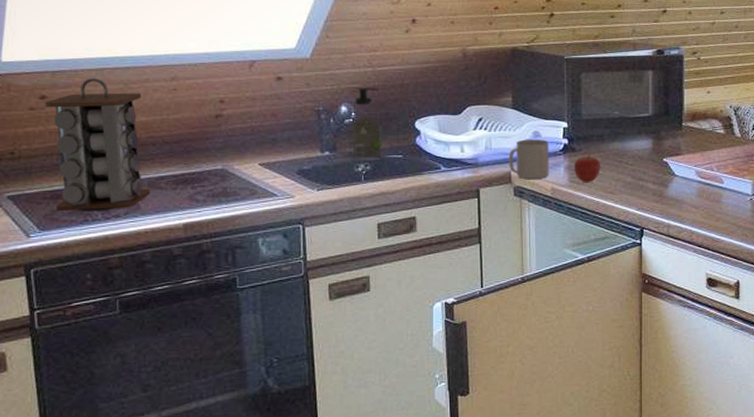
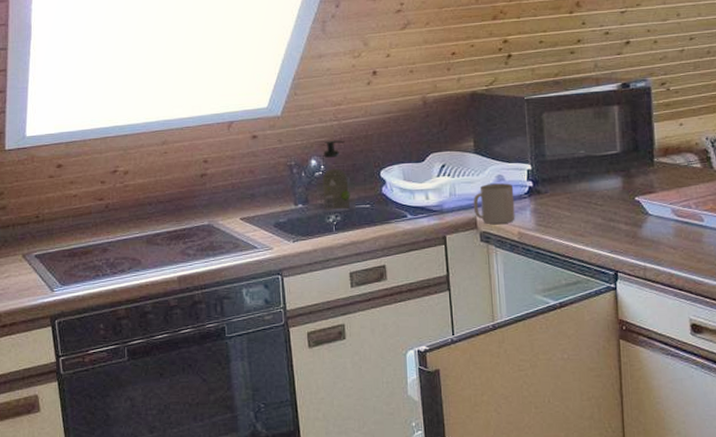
spice rack: present [45,78,151,211] -> none [61,146,149,267]
fruit: present [573,155,601,183] -> none [539,197,569,226]

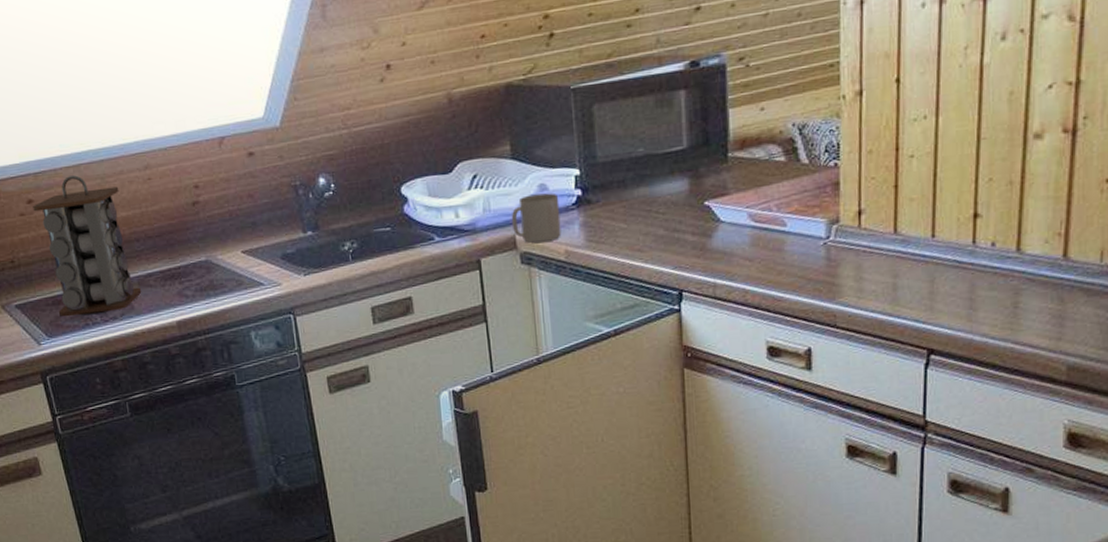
spice rack: none [61,146,149,267] -> present [32,175,142,316]
soap dispenser: present [317,140,350,210] -> none [328,152,367,237]

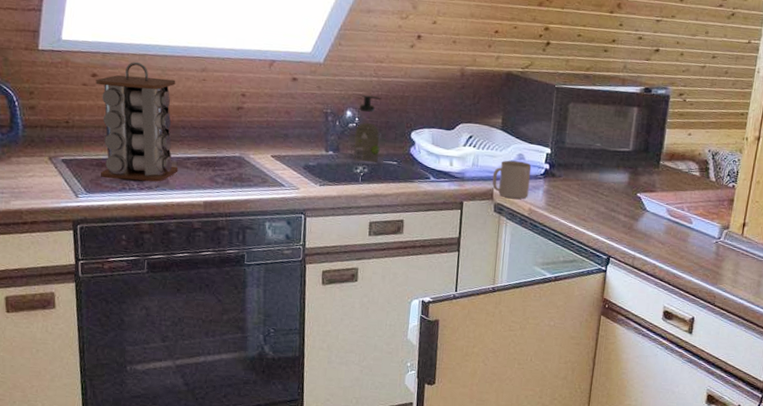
soap dispenser: none [328,152,367,237] -> present [350,95,382,163]

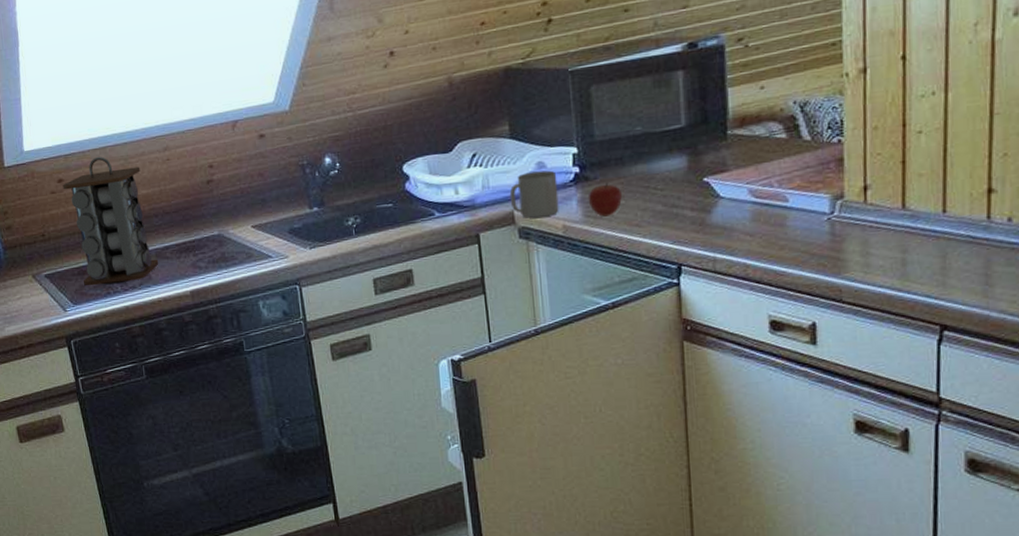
soap dispenser: present [350,95,382,163] -> none [333,133,370,213]
fruit: none [551,182,578,208] -> present [587,182,623,217]

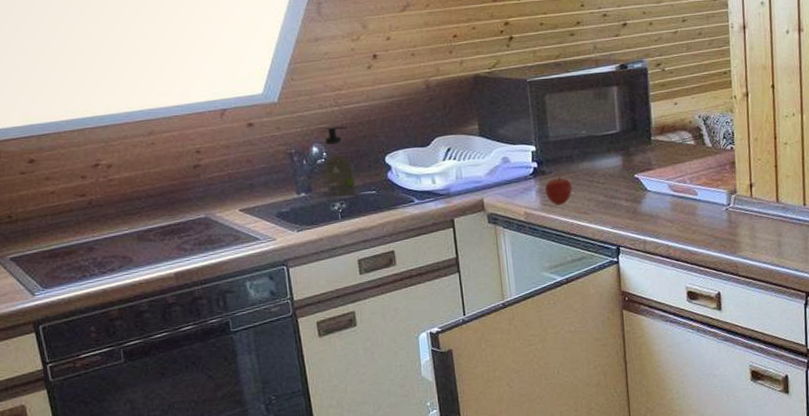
spice rack: present [62,157,159,285] -> none [34,138,141,268]
soap dispenser: none [333,133,370,213] -> present [320,126,355,198]
mug: present [509,170,559,218] -> none [479,165,522,206]

